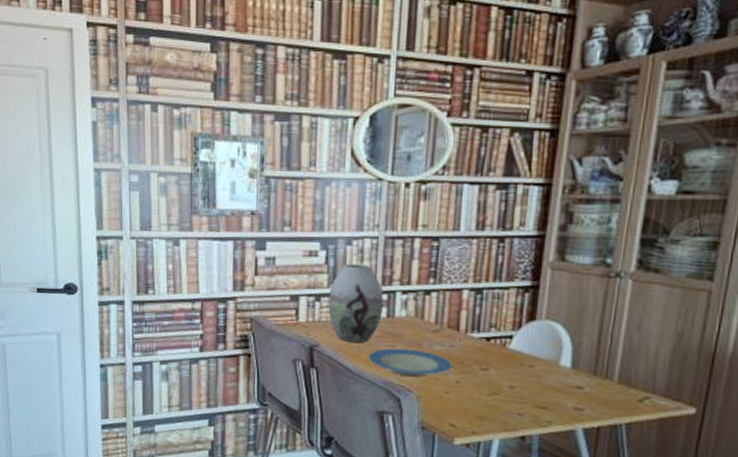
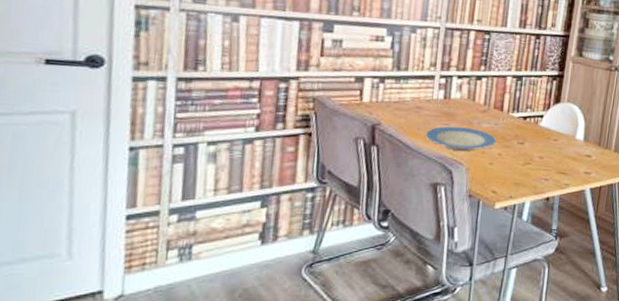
vase: present [328,263,383,344] -> none [391,49,442,122]

